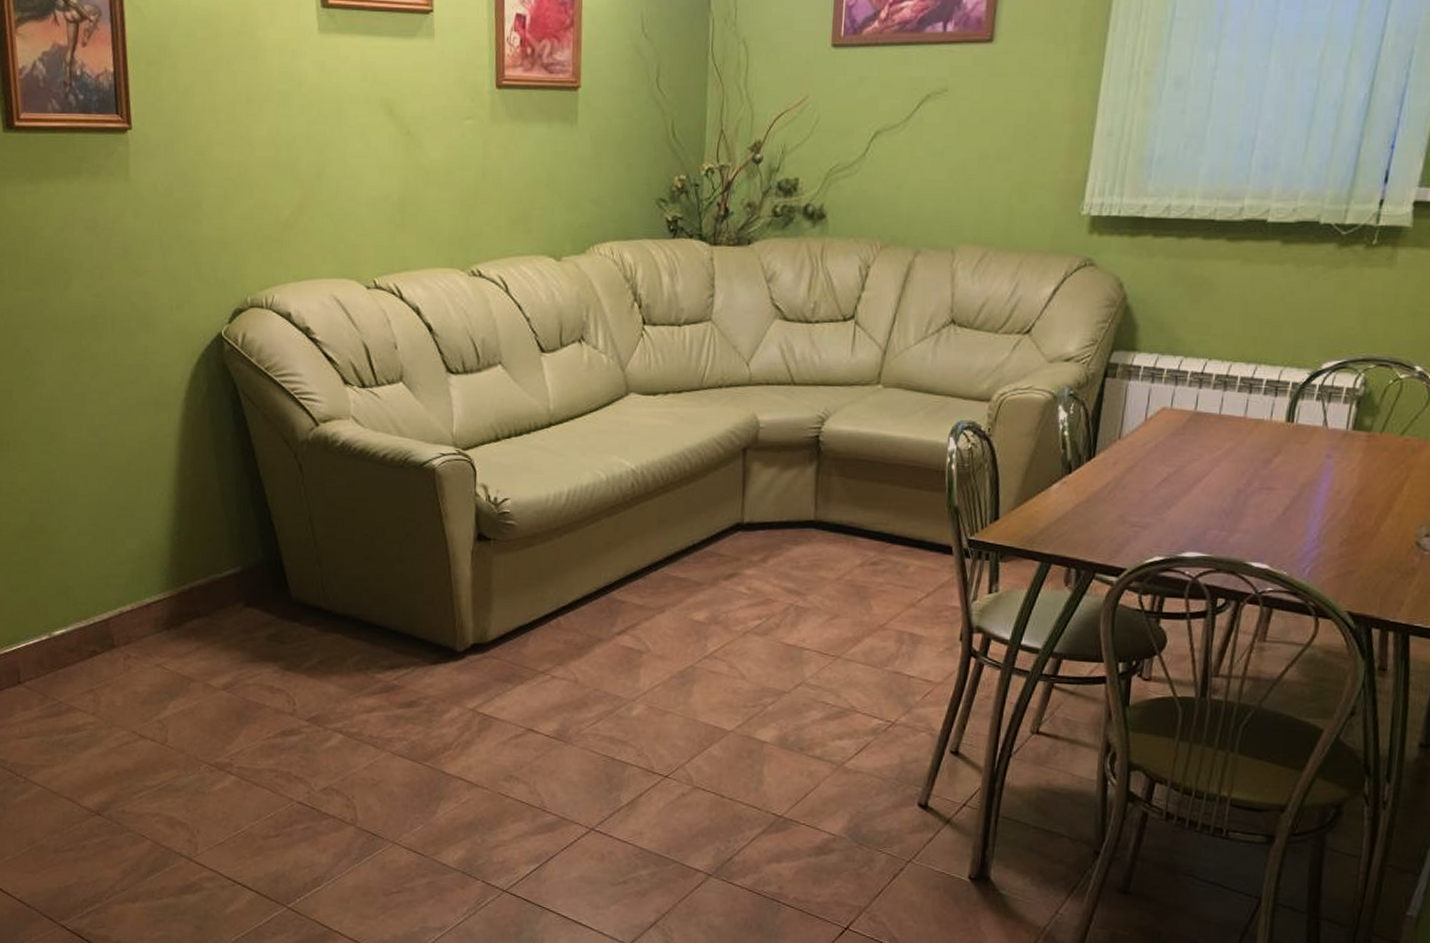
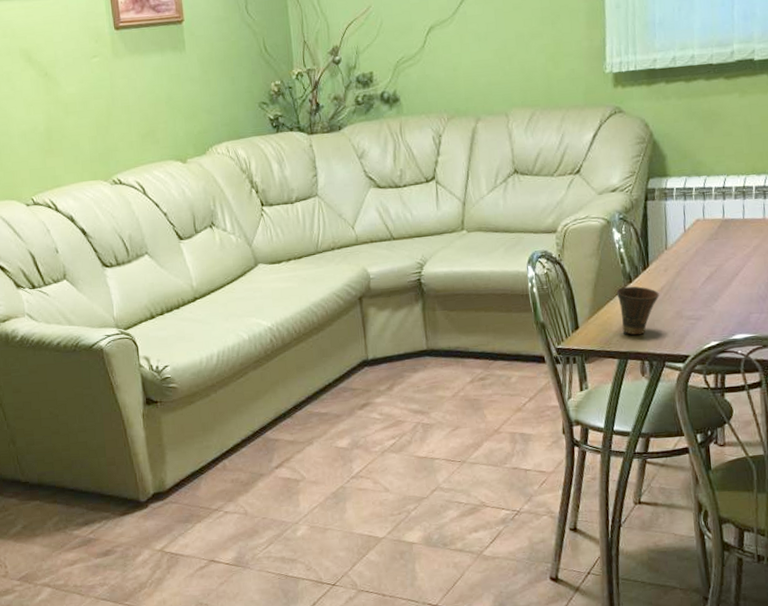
cup: none [1050,477,1102,537] -> present [616,286,659,336]

